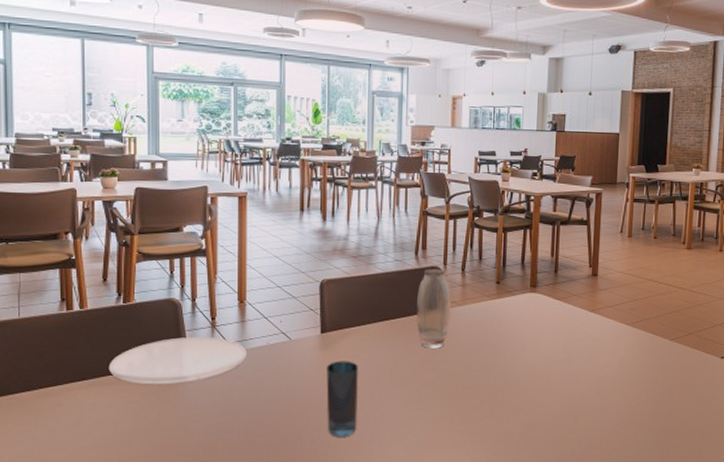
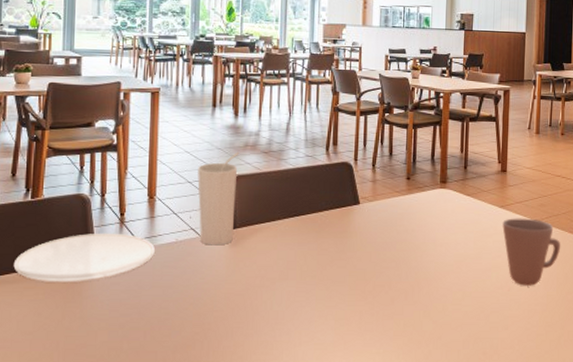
cup: none [287,256,329,349] -> present [197,151,240,246]
cup: present [326,361,358,436] -> none [235,257,268,335]
vase: present [416,268,451,348] -> none [326,164,362,245]
mug: none [592,322,652,389] -> present [502,218,561,286]

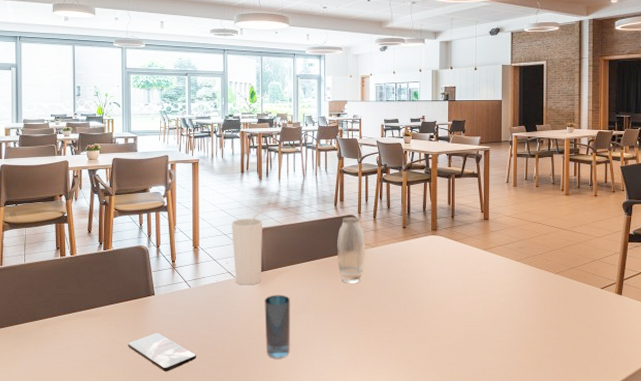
plate: present [13,233,155,284] -> none [92,276,200,317]
smartphone: none [57,303,148,354] -> present [127,332,197,372]
cup: none [235,257,268,335] -> present [264,295,290,358]
vase: none [326,164,362,245] -> present [336,217,365,283]
mug: present [502,218,561,286] -> none [486,259,539,316]

